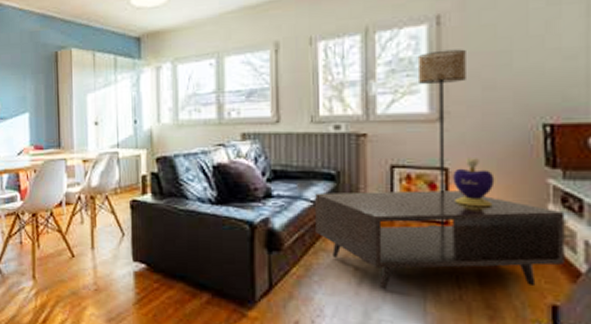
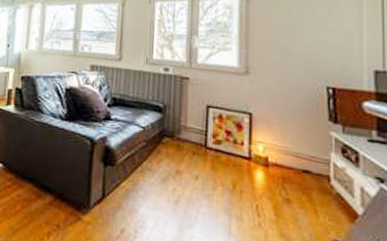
coffee table: present [315,190,565,289] -> none [144,120,344,221]
floor lamp: present [417,49,466,228] -> none [230,19,268,162]
decorative container: present [453,158,495,208] -> none [255,107,289,150]

